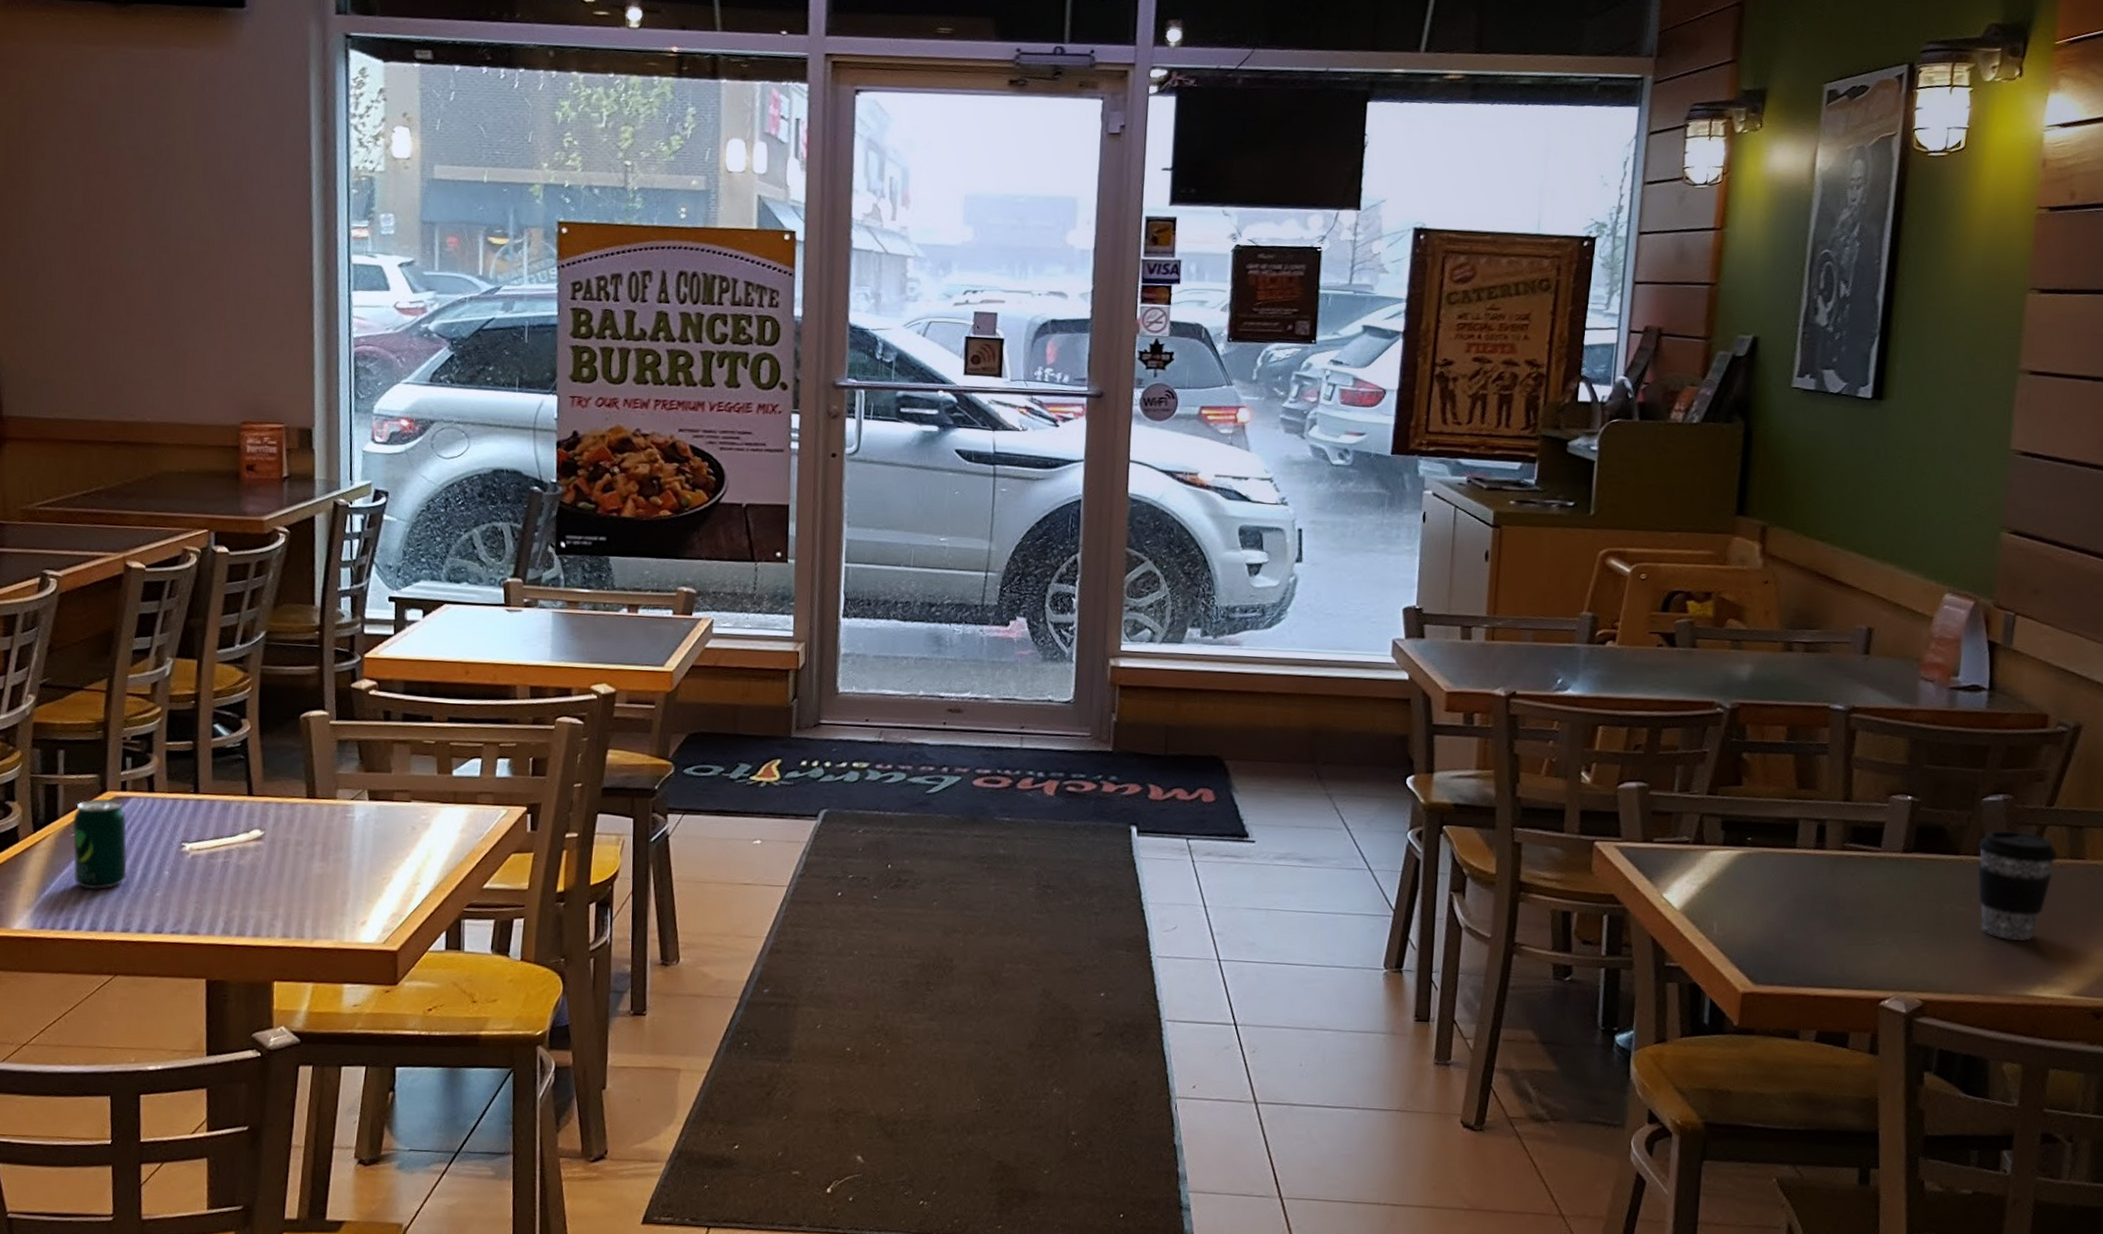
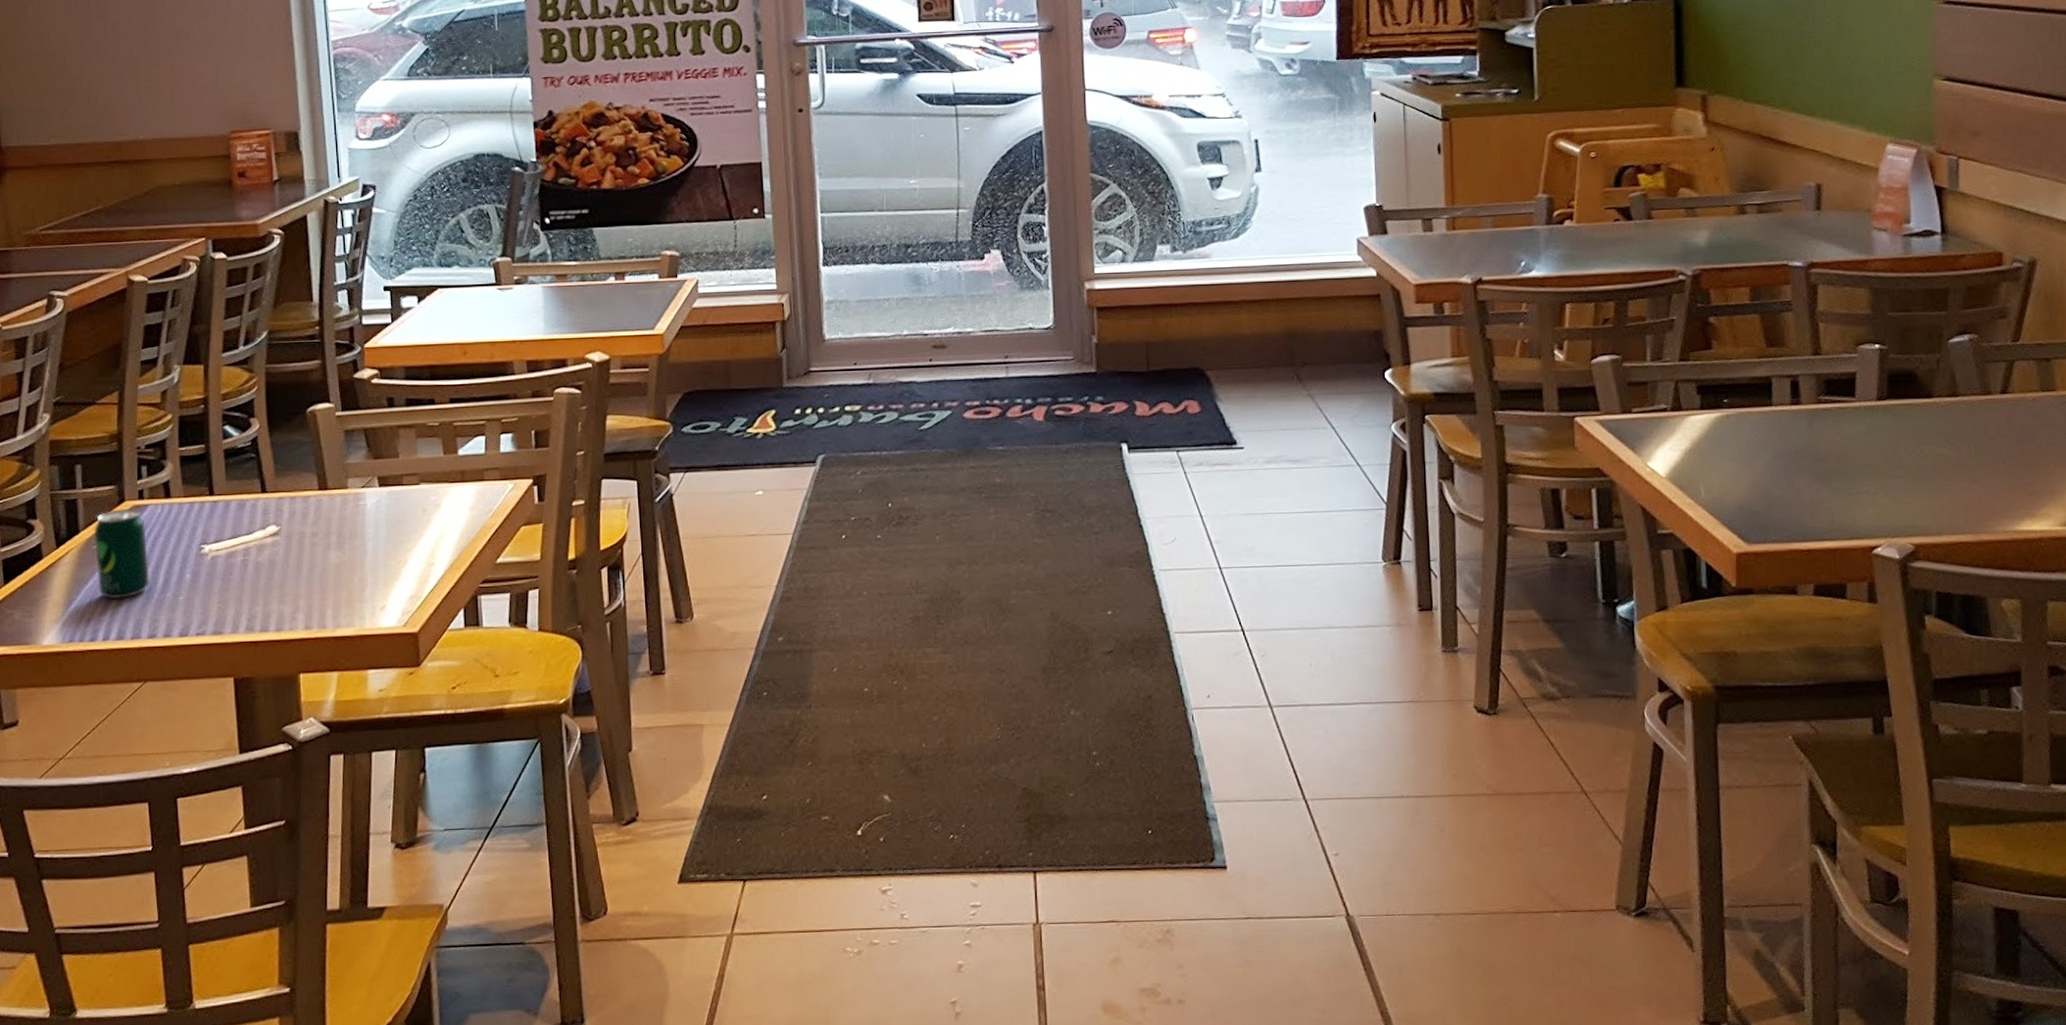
coffee cup: present [1978,830,2058,942] -> none [1950,369,2029,478]

